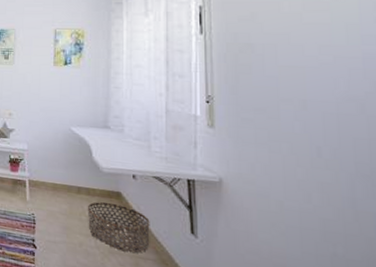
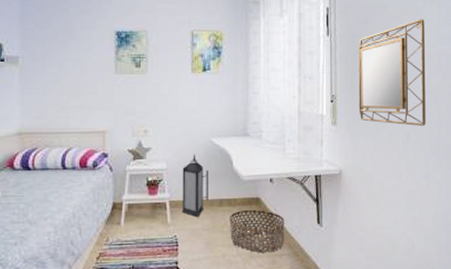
lantern: none [39,140,67,200] -> present [181,154,208,217]
home mirror: none [241,15,347,141] -> present [358,18,426,126]

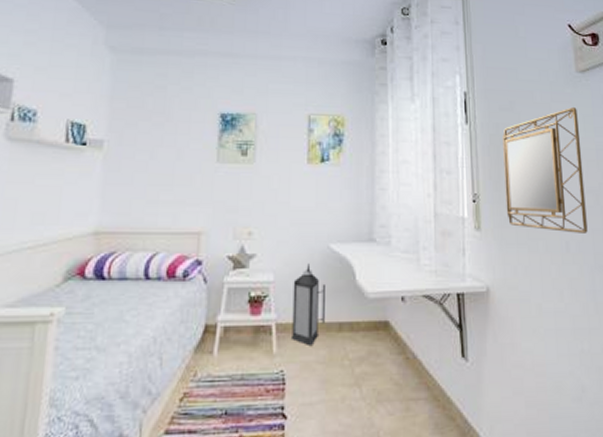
basket: present [229,209,285,253] -> none [350,336,421,397]

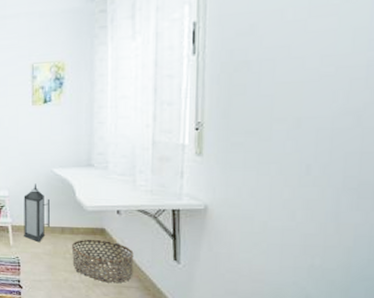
basket: none [350,336,421,397] -> present [71,239,134,283]
home mirror: present [502,106,588,233] -> none [234,19,346,157]

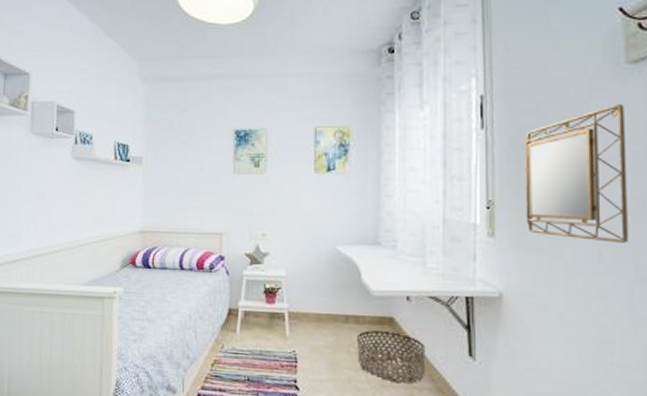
lantern: present [23,183,50,242] -> none [301,262,332,332]
home mirror: none [234,19,346,157] -> present [525,103,628,243]

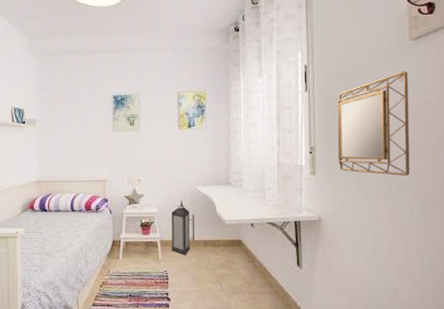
lantern: none [301,262,332,332] -> present [170,200,194,255]
basket: present [356,329,426,384] -> none [213,250,266,290]

